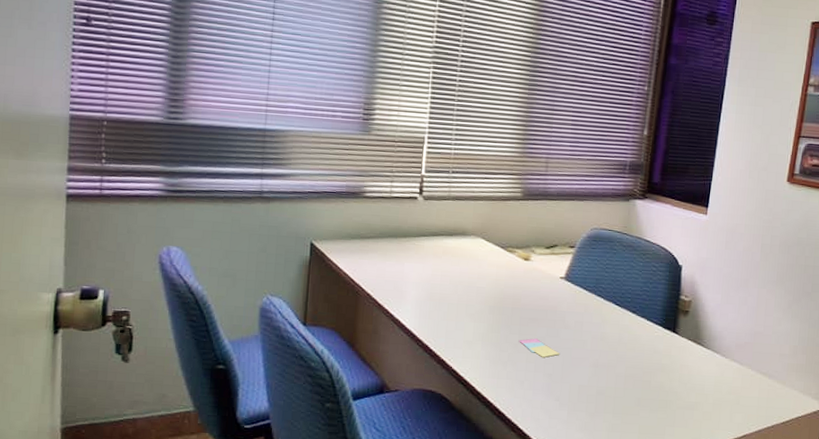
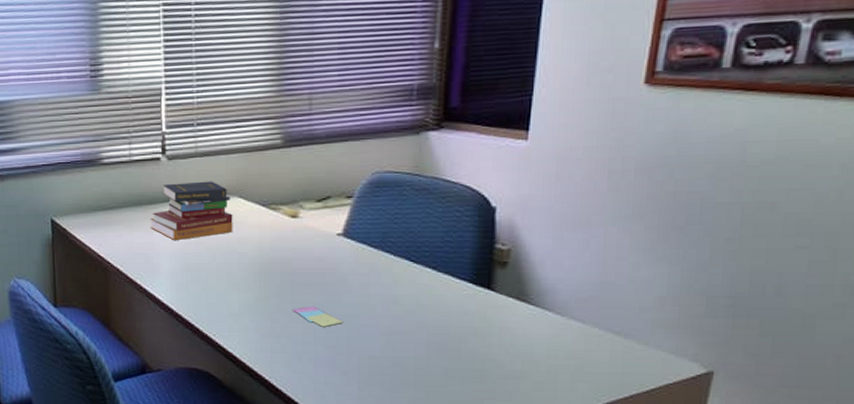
books: none [403,220,476,272] -> present [151,181,233,241]

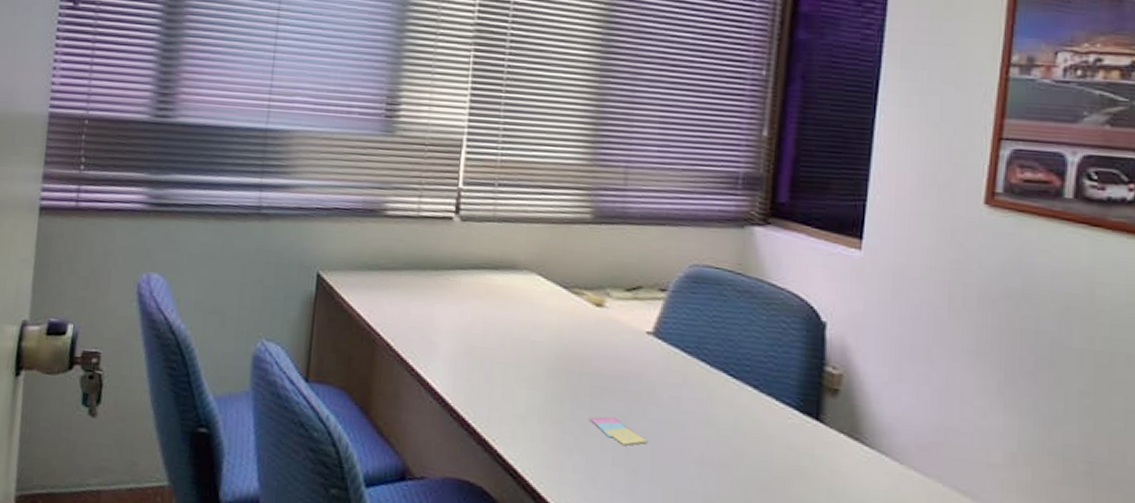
books: present [151,181,233,241] -> none [433,248,529,317]

